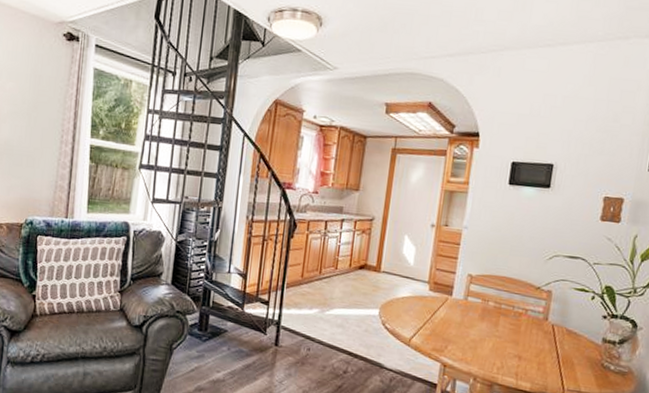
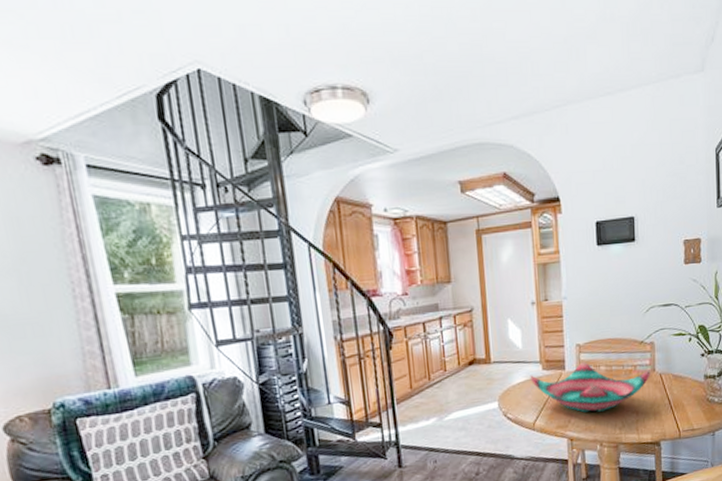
decorative bowl: none [415,292,542,347] -> present [530,362,650,413]

